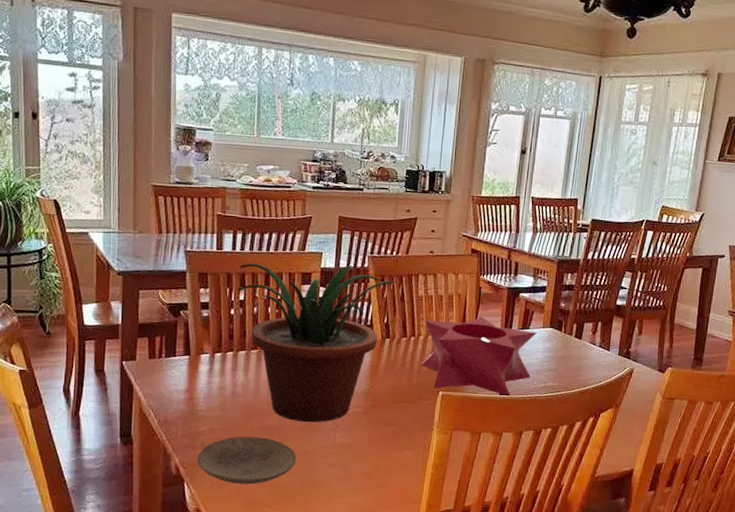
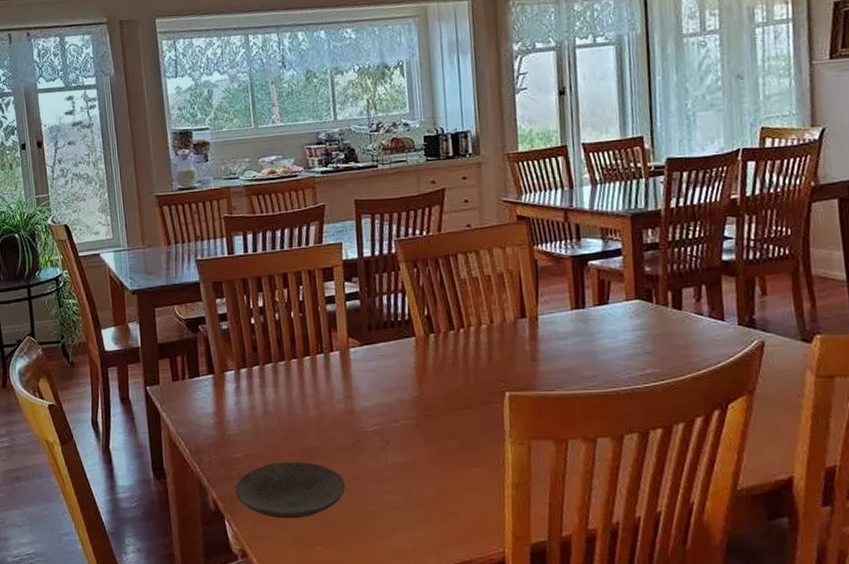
potted plant: present [237,263,395,423] -> none [254,252,430,441]
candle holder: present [421,317,537,397] -> none [473,296,622,392]

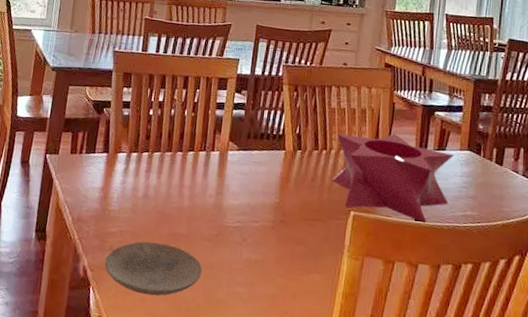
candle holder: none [473,296,622,392] -> present [332,133,454,224]

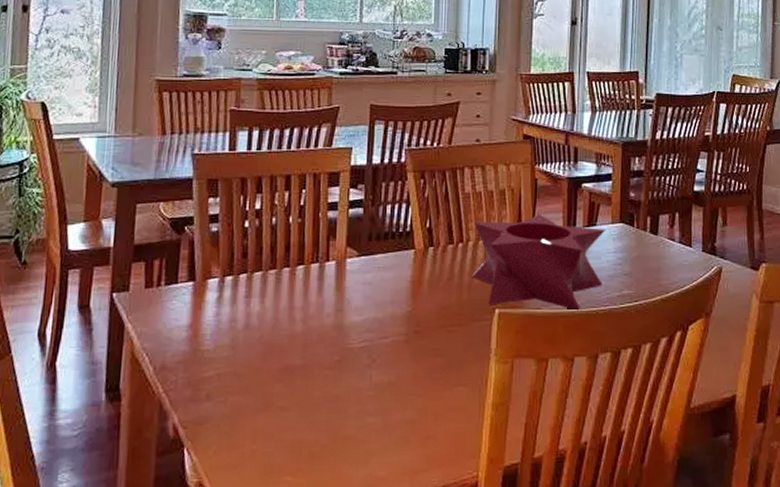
plate: present [104,241,202,296] -> none [200,381,325,446]

